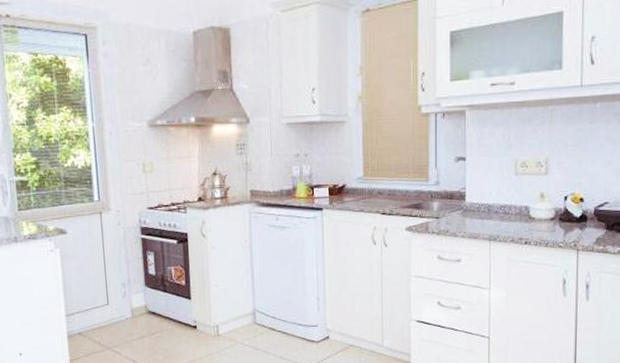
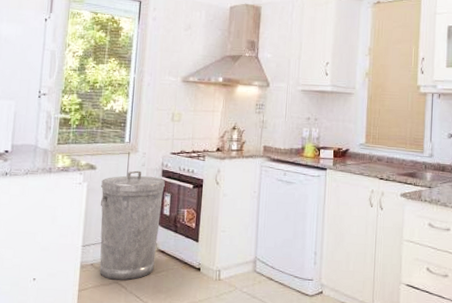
trash can: none [74,230,147,347] -> present [99,170,165,281]

